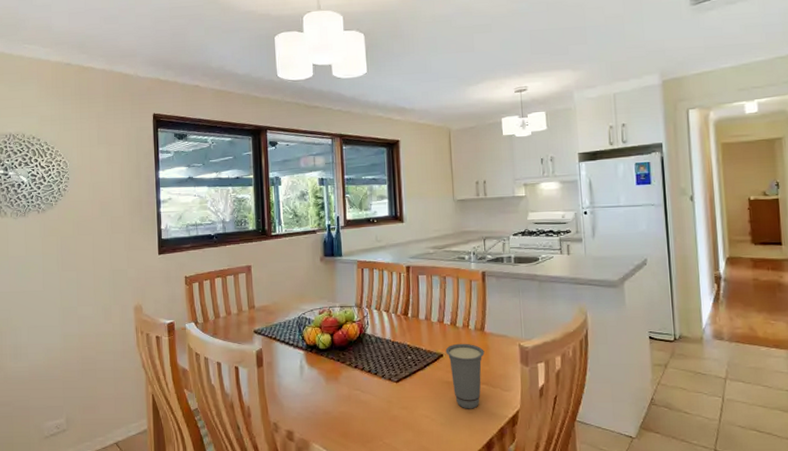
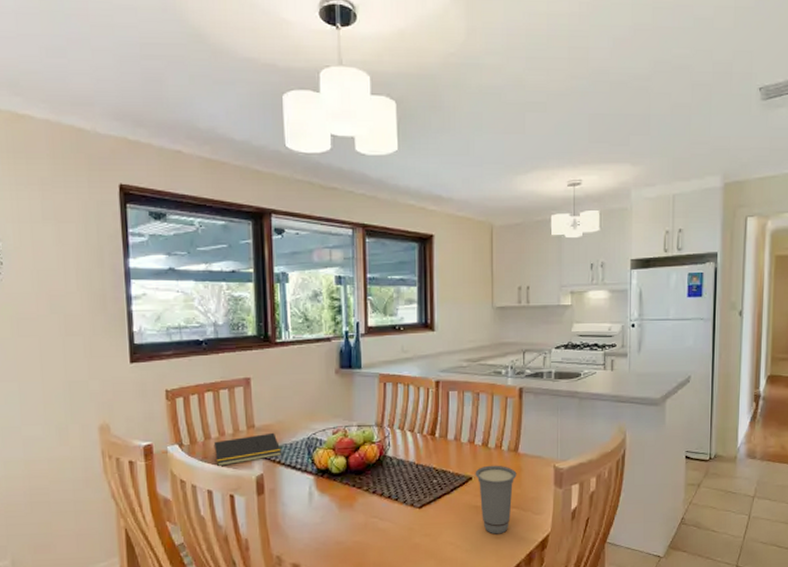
notepad: none [222,312,277,342] -> present [213,432,282,467]

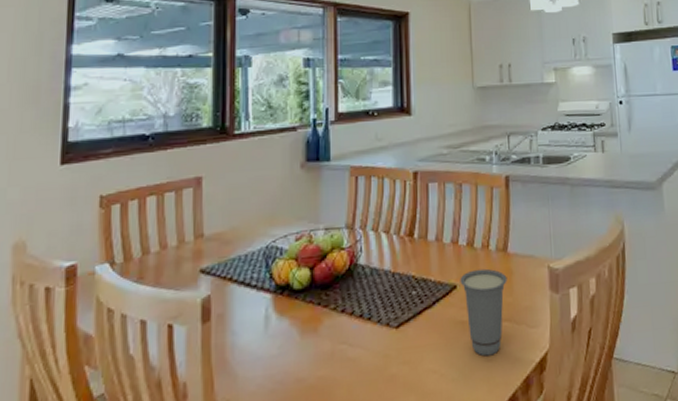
notepad: present [213,432,282,467] -> none [152,242,234,289]

